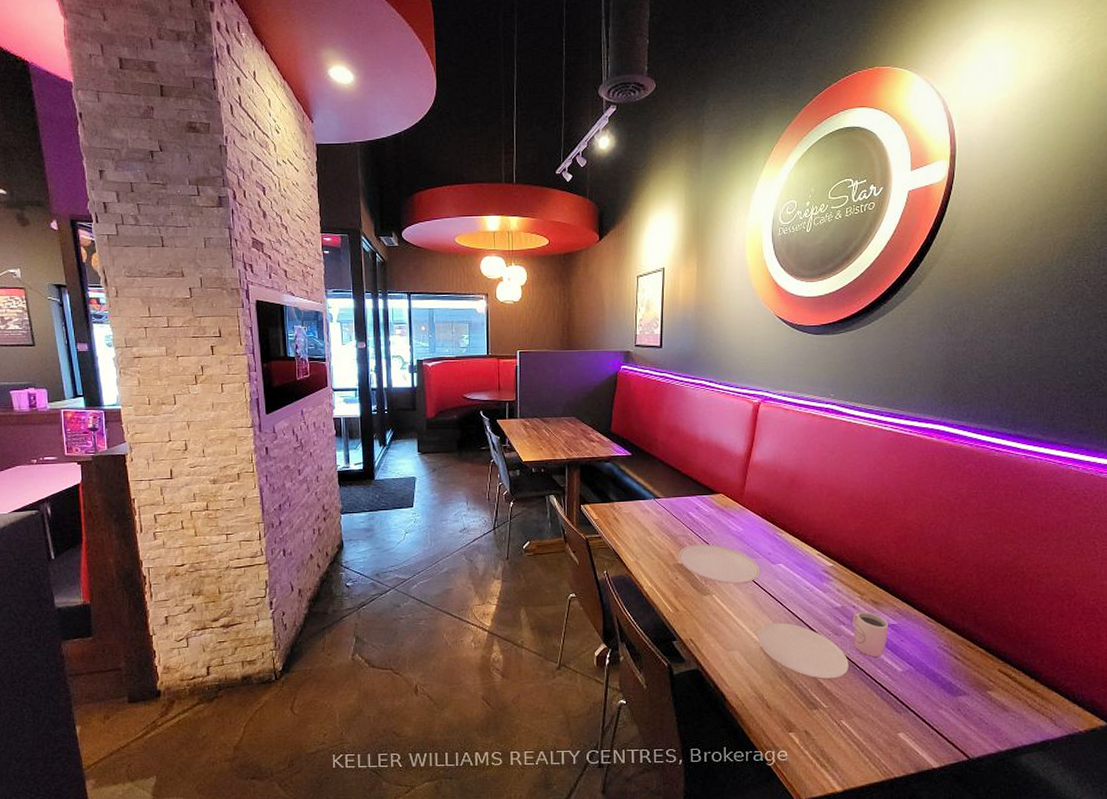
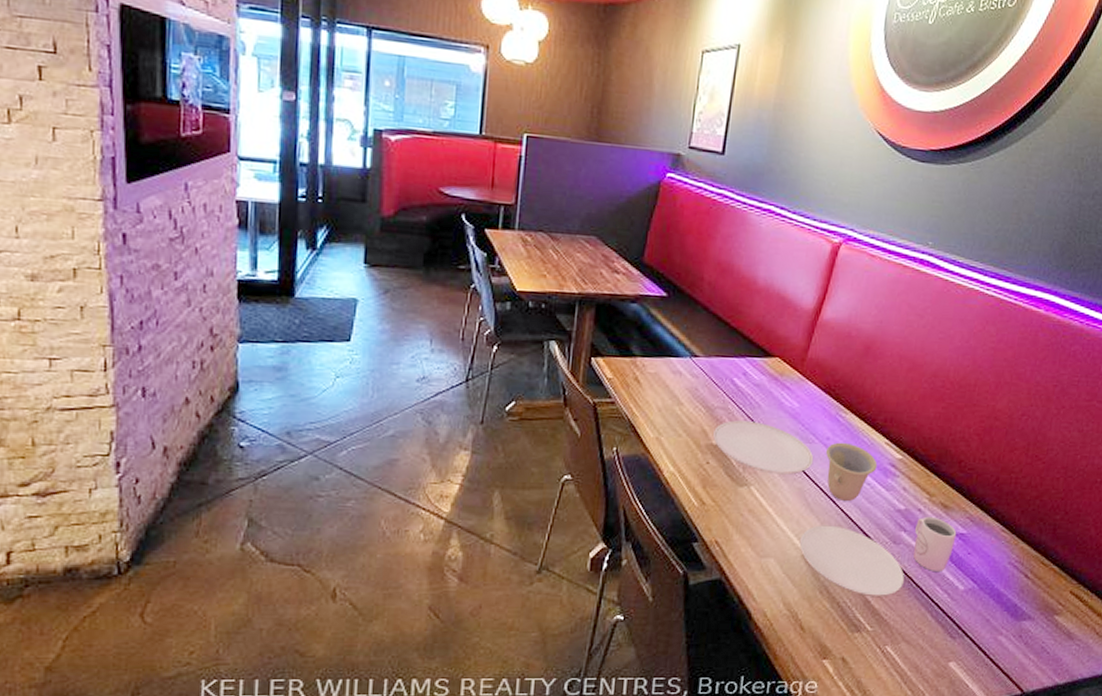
cup: none [769,556,813,603] -> present [825,442,878,502]

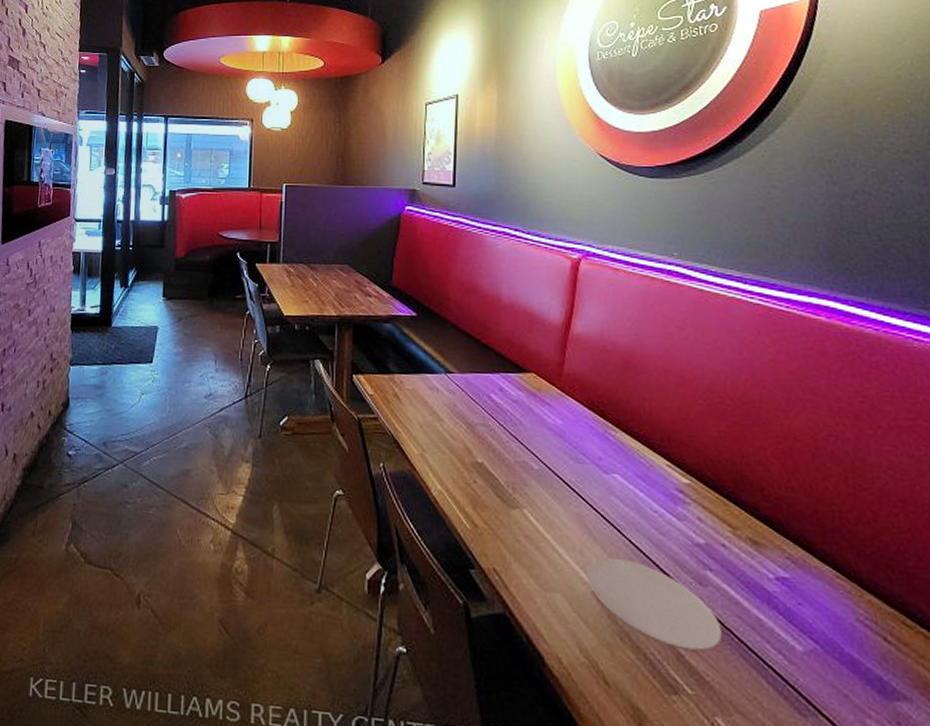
plate: present [713,420,814,475] -> none [477,437,588,498]
cup: present [825,442,878,502] -> none [599,463,663,532]
mug: present [912,516,957,573] -> none [721,553,778,626]

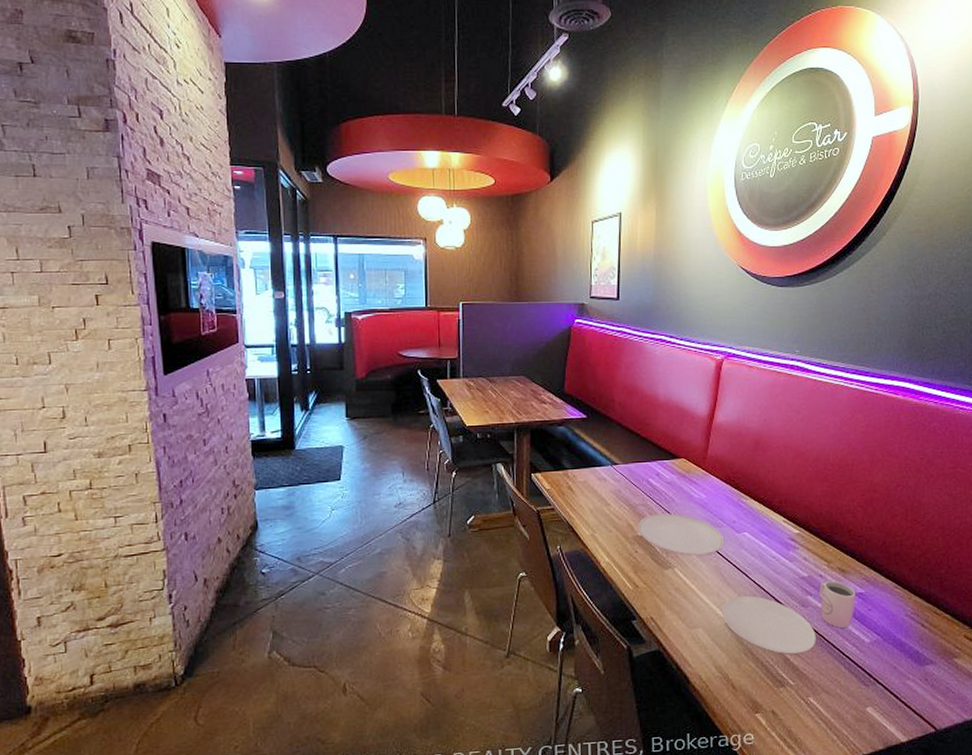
plate: none [477,437,588,498] -> present [638,513,725,556]
mug: none [721,553,778,626] -> present [818,580,856,629]

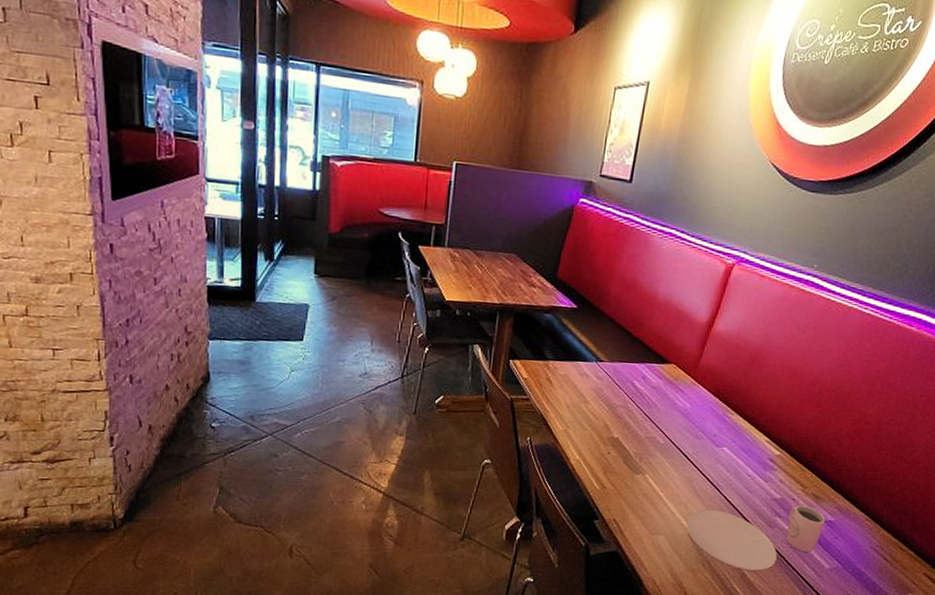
plate: present [638,513,725,556] -> none [614,417,702,466]

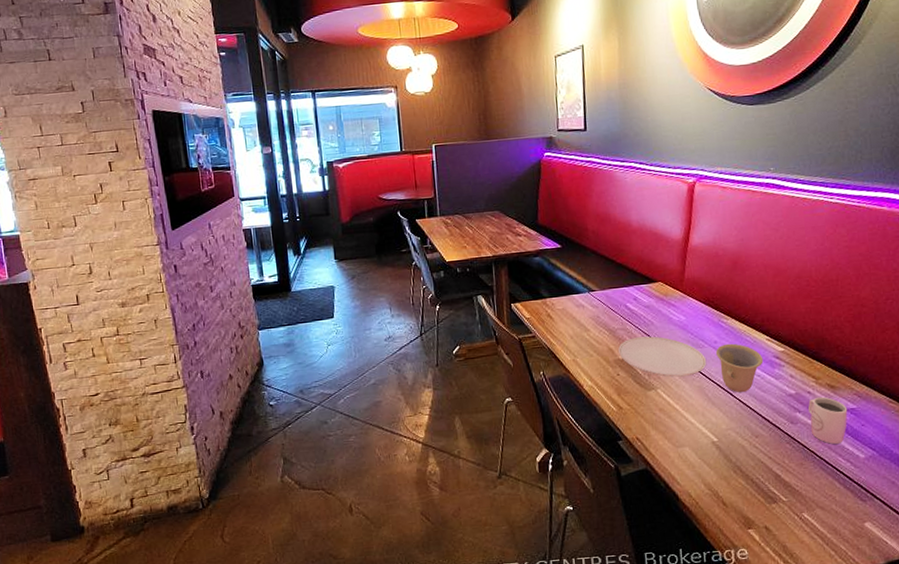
plate: none [614,417,702,466] -> present [618,336,707,377]
plate: present [686,509,777,572] -> none [707,414,808,472]
cup: none [712,439,758,490] -> present [715,343,764,393]

